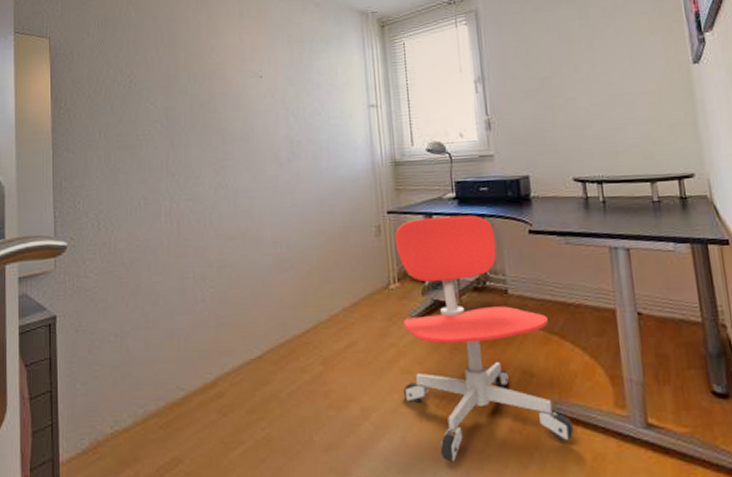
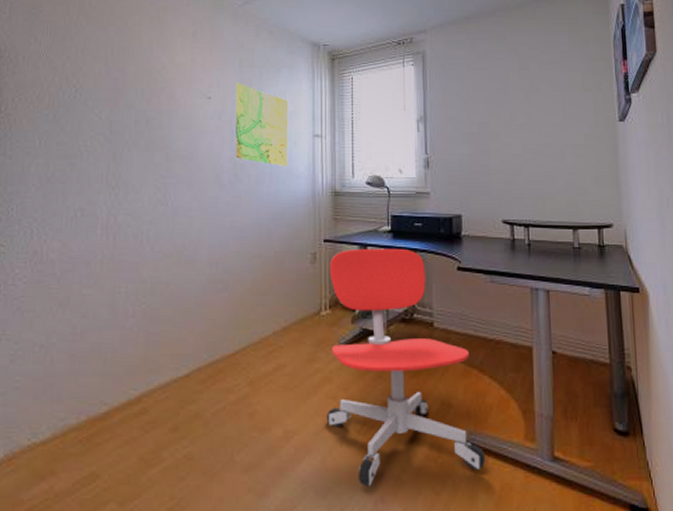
map: none [286,58,345,140] -> present [235,82,289,167]

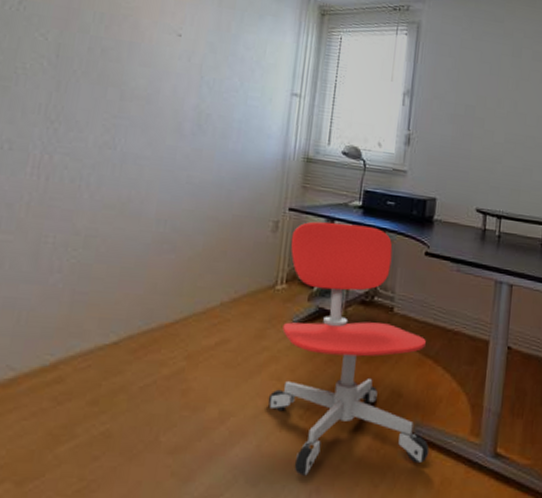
map: present [235,82,289,167] -> none [201,23,269,125]

